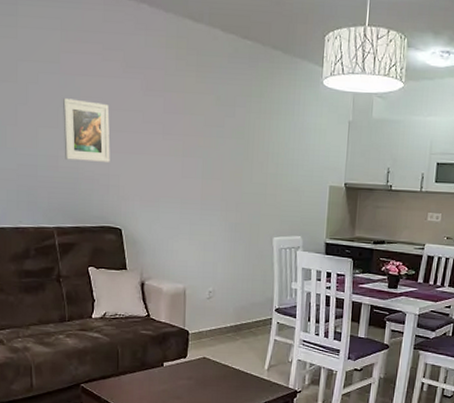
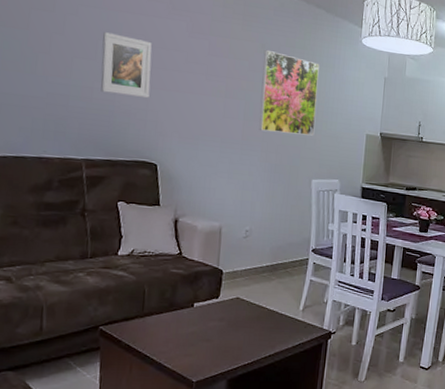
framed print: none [217,102,278,191] -> present [259,50,320,136]

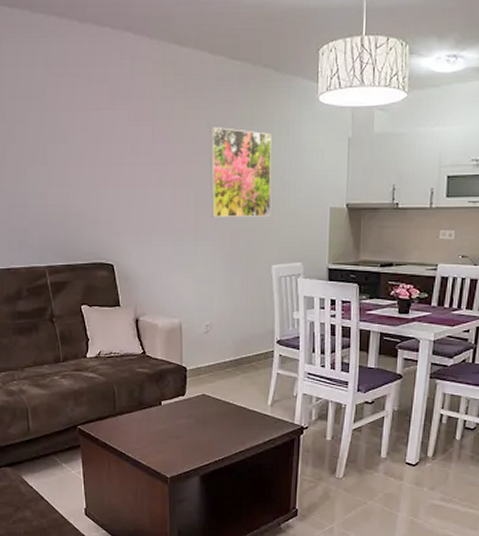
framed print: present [100,32,152,99] -> none [50,134,99,198]

